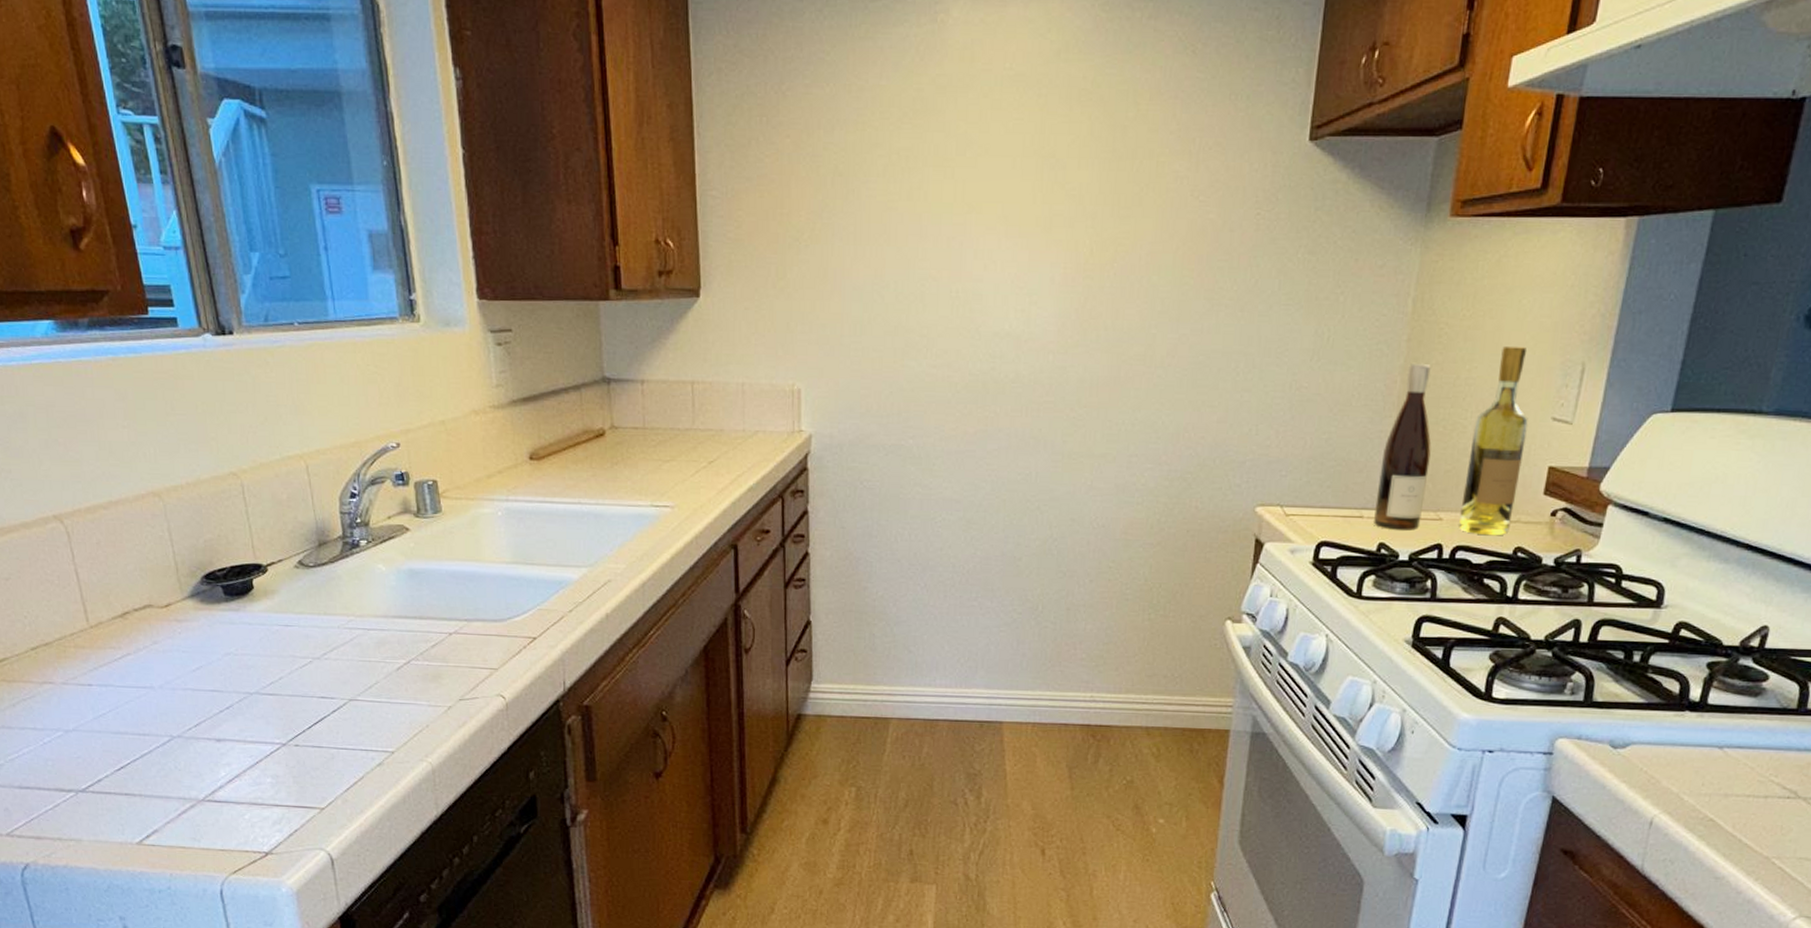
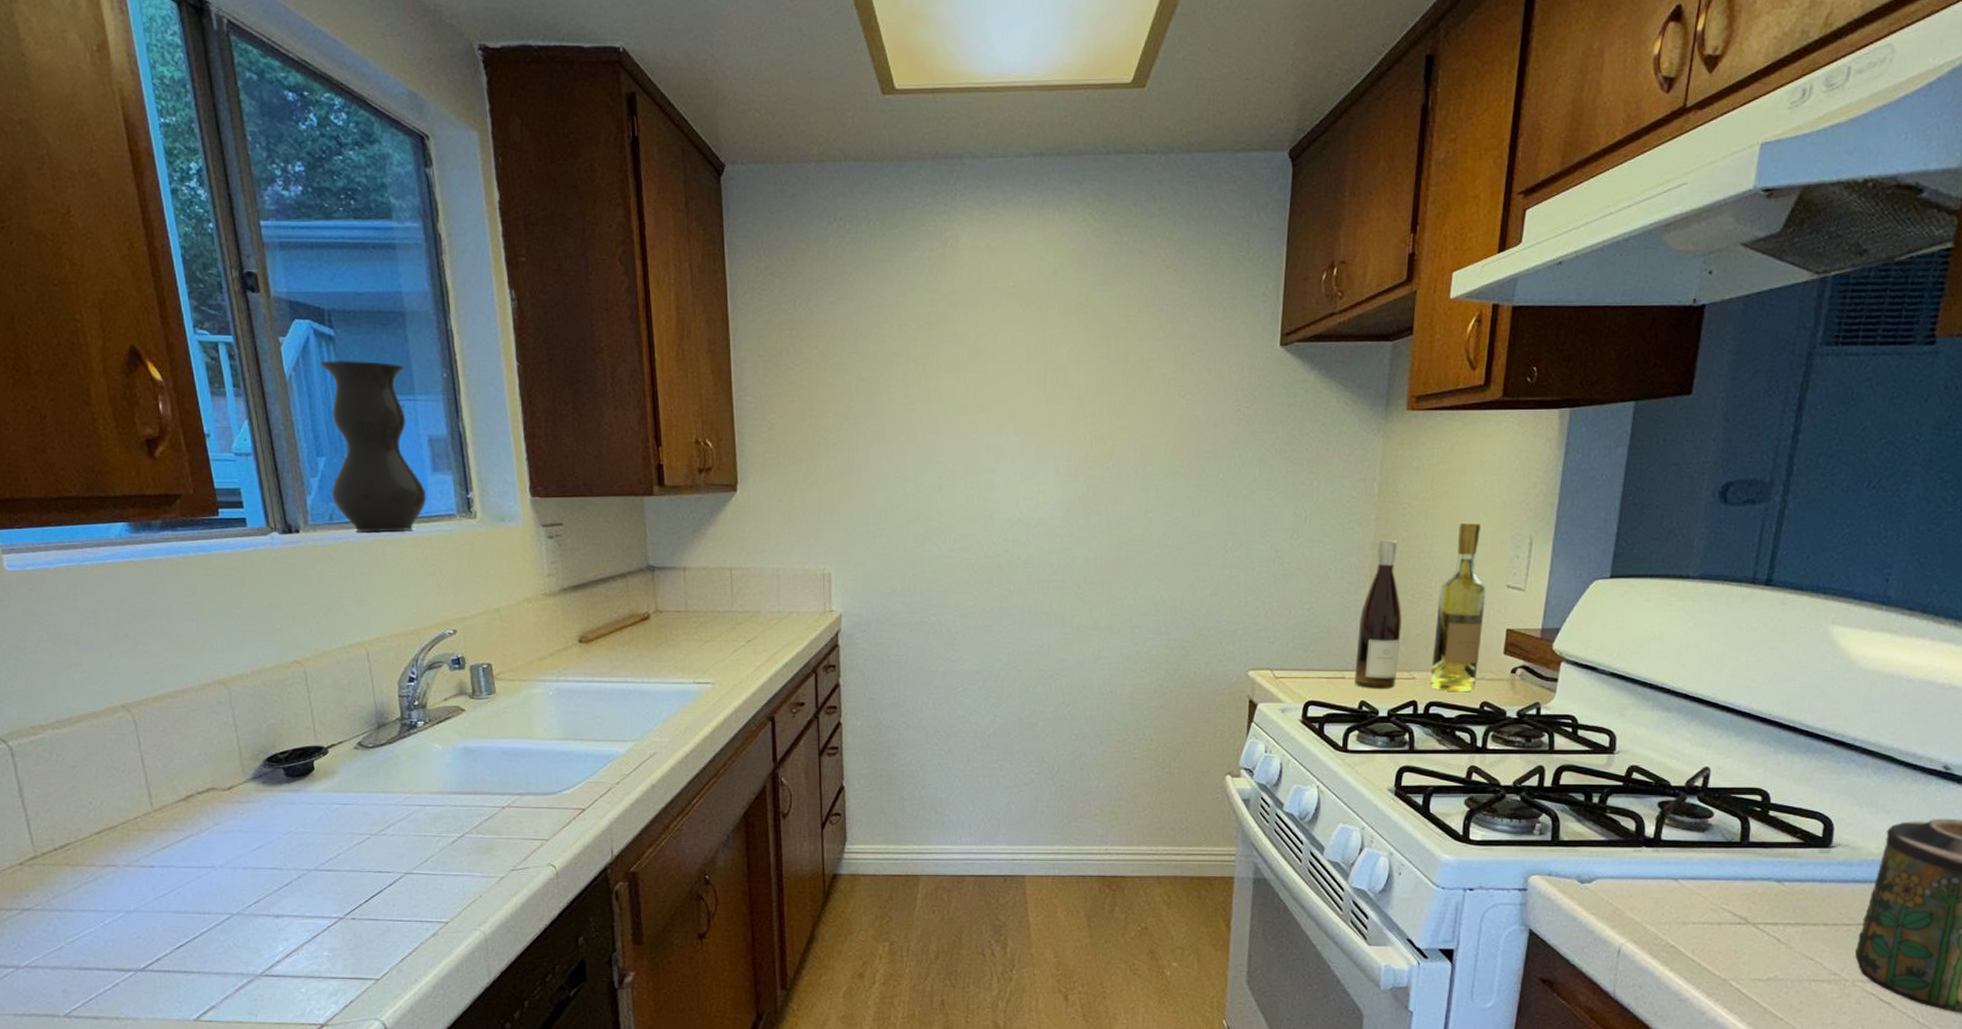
vase: none [250,144,367,336] -> present [319,359,427,533]

